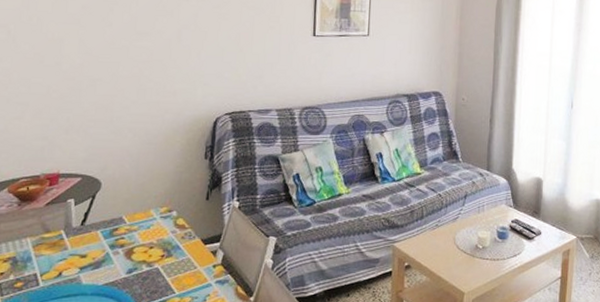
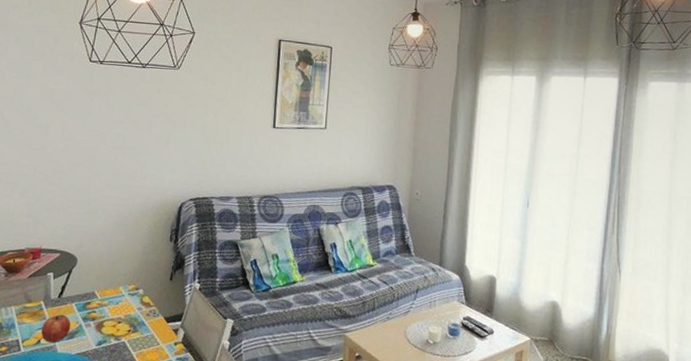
fruit: none [62,243,97,275] -> present [41,314,71,343]

